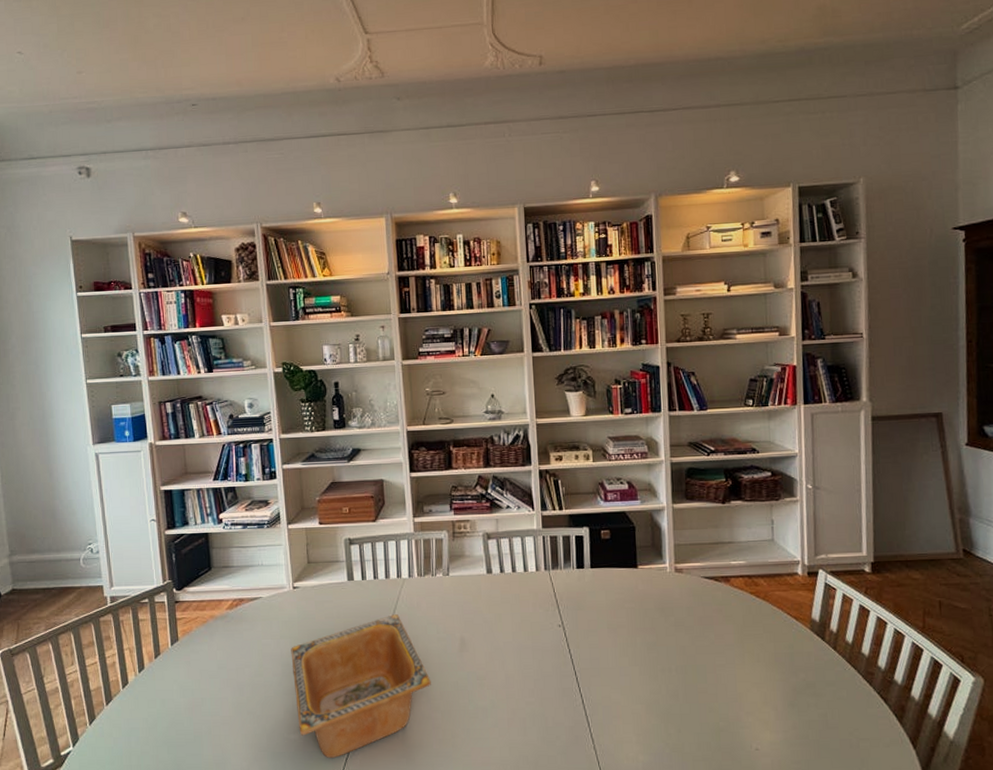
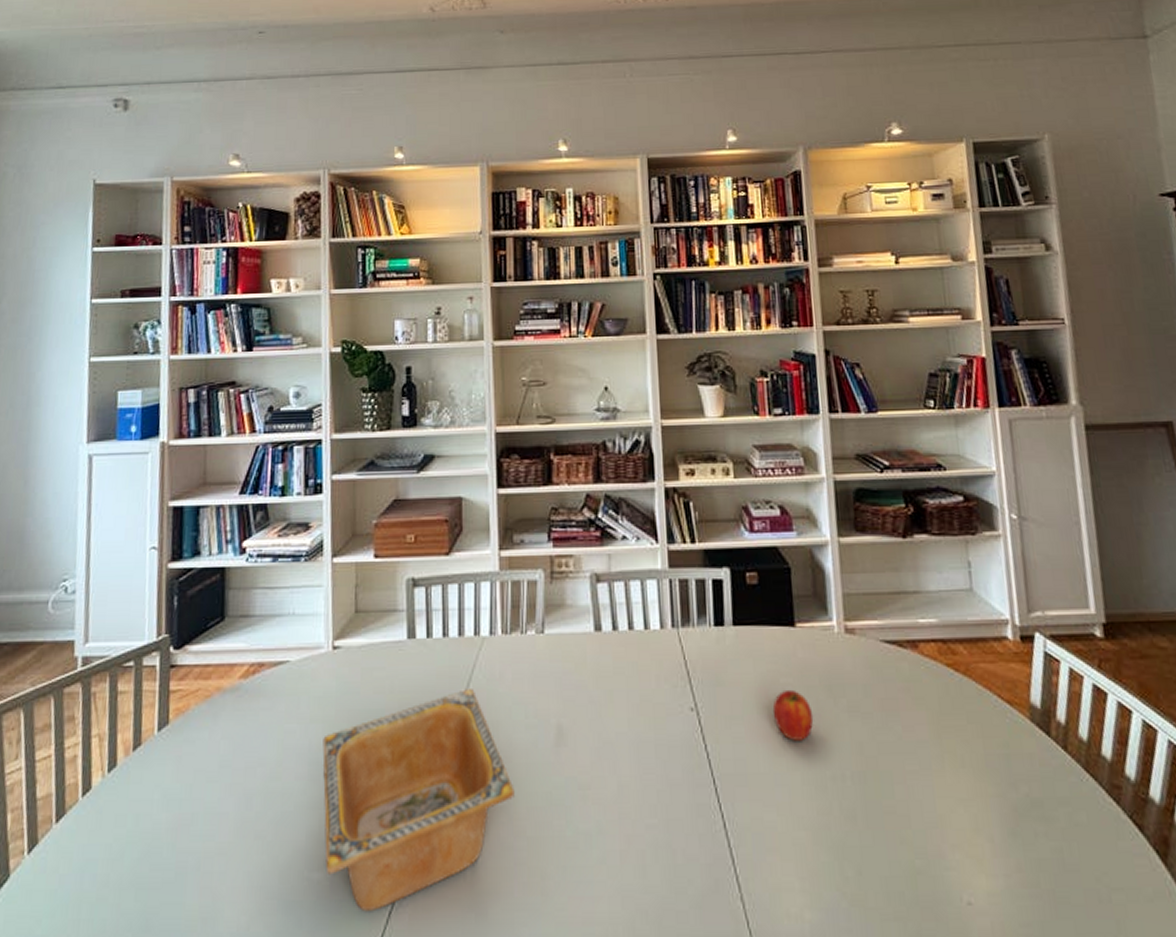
fruit: none [619,611,650,646] -> present [772,689,814,741]

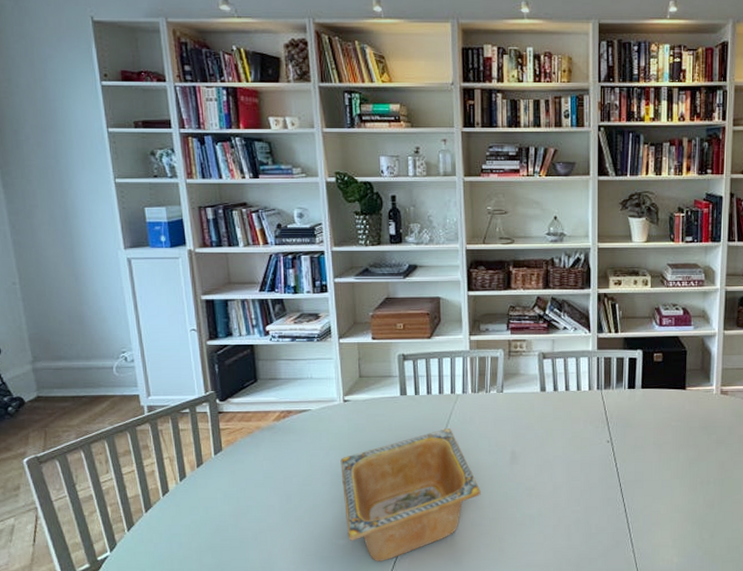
fruit: present [772,689,814,741] -> none [664,429,692,461]

